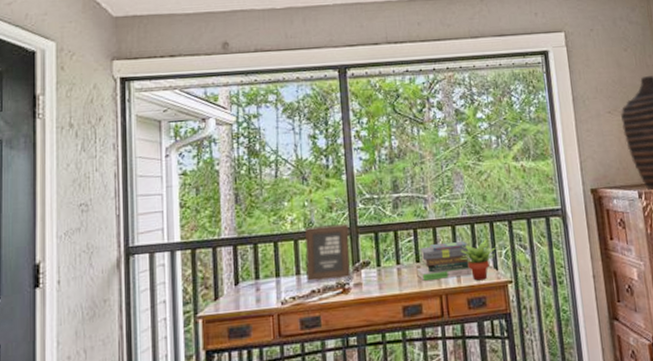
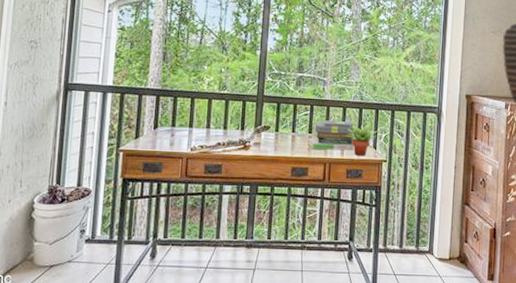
picture frame: present [305,223,352,283] -> none [215,90,256,138]

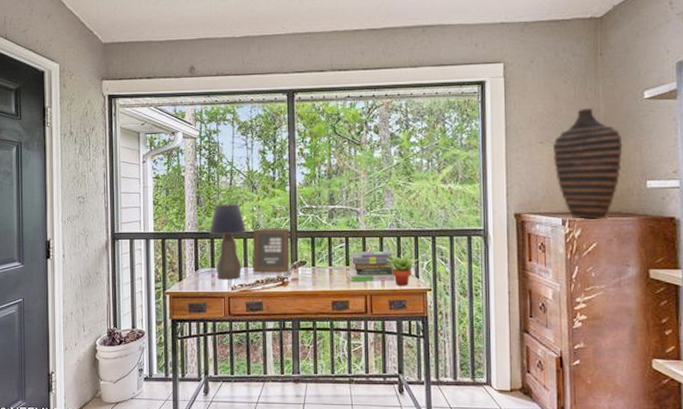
table lamp: none [172,61,213,141] -> present [209,202,247,280]
picture frame: none [215,90,256,138] -> present [252,228,290,274]

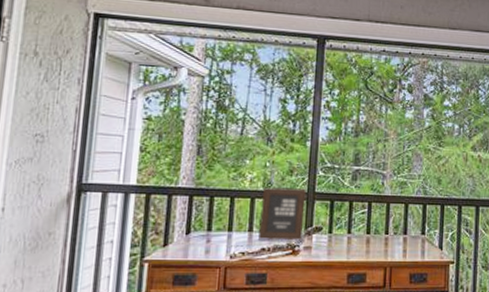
table lamp: present [209,202,247,280] -> none [208,155,257,247]
books: present [346,251,395,282] -> none [366,219,418,252]
succulent plant: present [384,250,419,286] -> none [408,219,443,258]

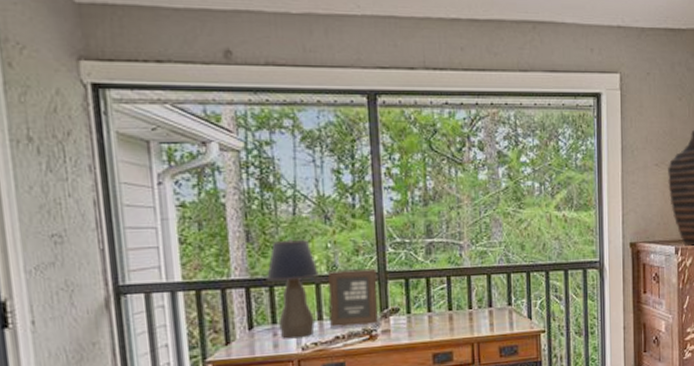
table lamp: none [208,155,257,247] -> present [265,238,321,339]

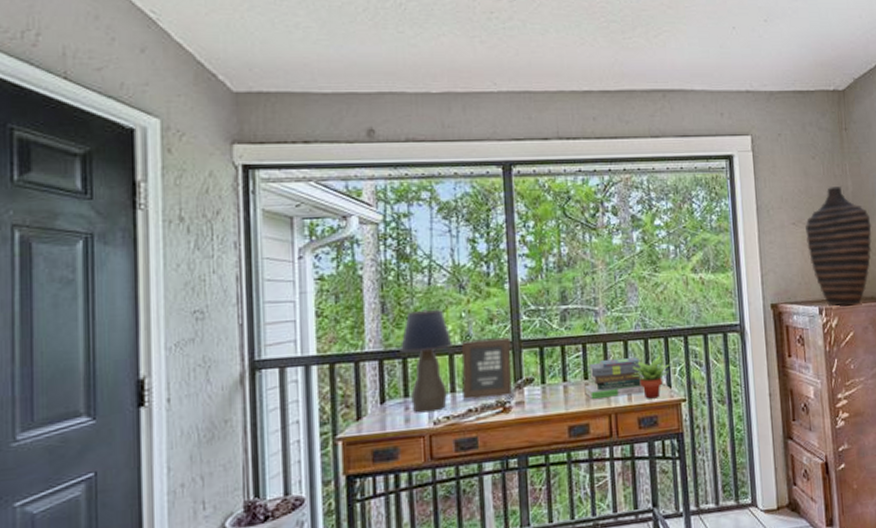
books: none [448,291,505,329] -> present [584,357,643,399]
succulent plant: none [493,288,531,330] -> present [631,354,670,399]

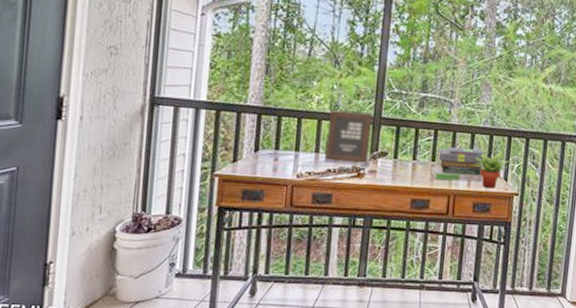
table lamp: present [399,308,454,413] -> none [276,75,323,166]

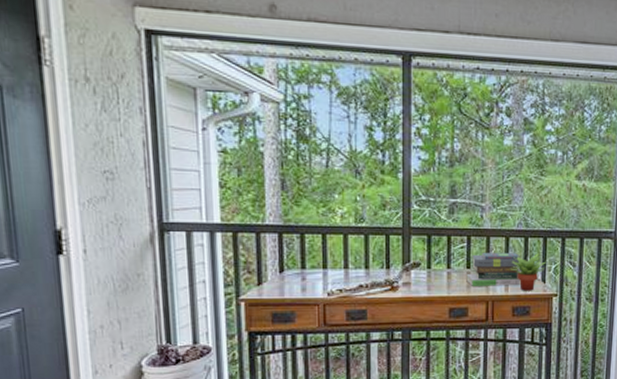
picture frame: present [325,109,373,165] -> none [355,223,401,277]

